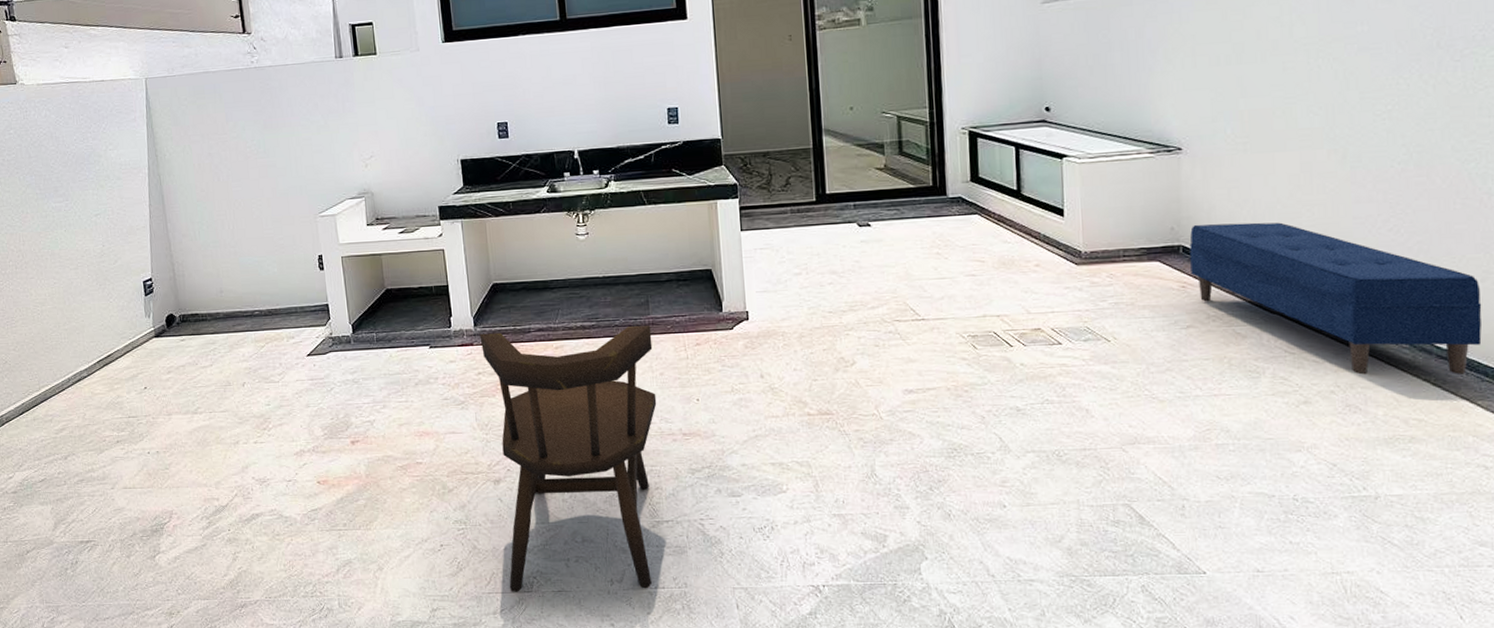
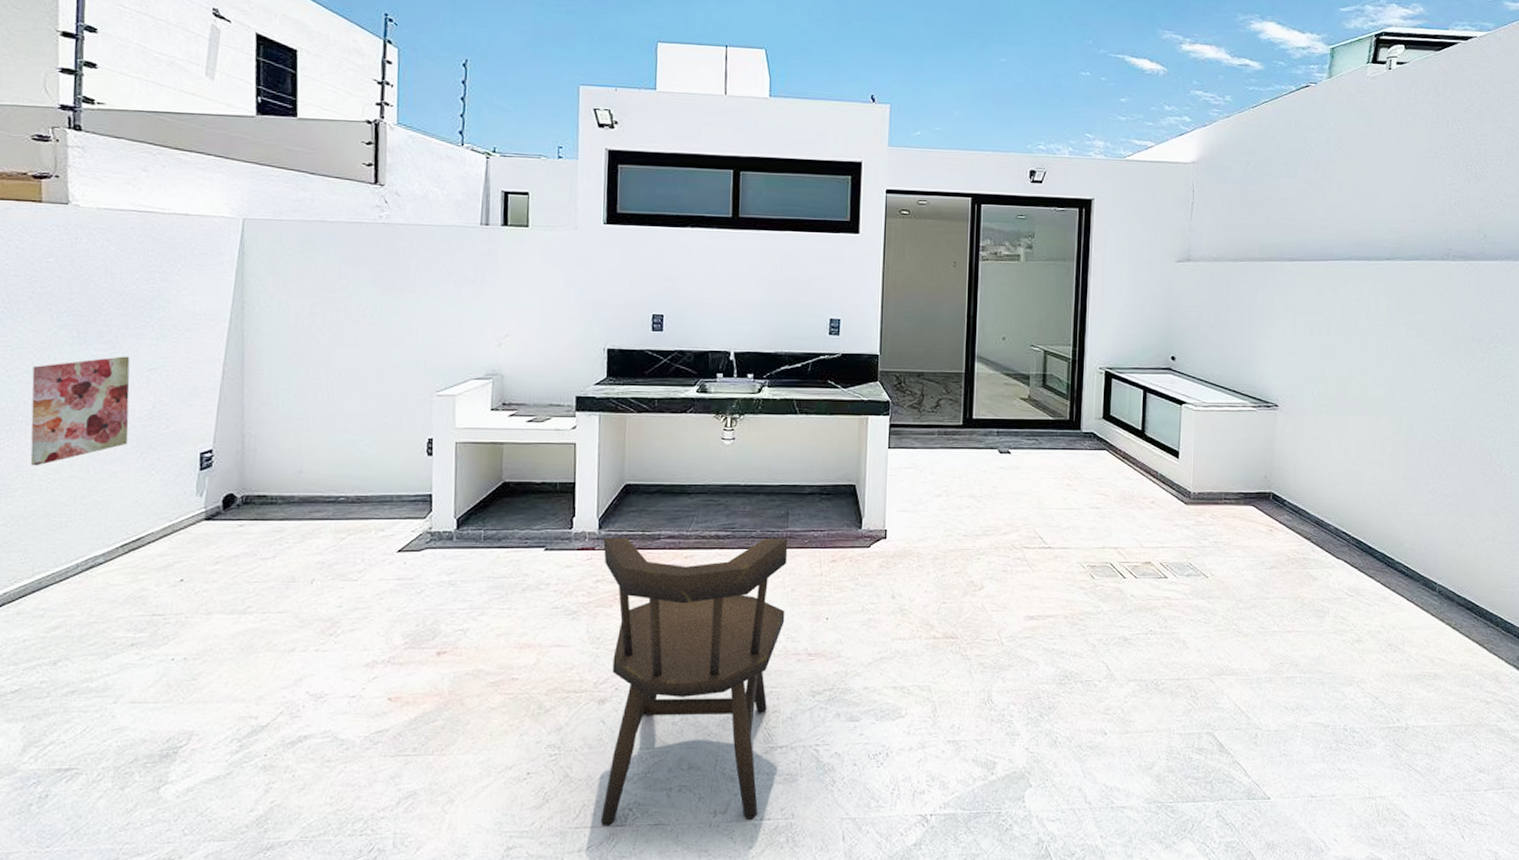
wall art: none [13,205,89,301] -> present [30,356,130,466]
bench: present [1189,222,1482,374] -> none [1278,474,1491,620]

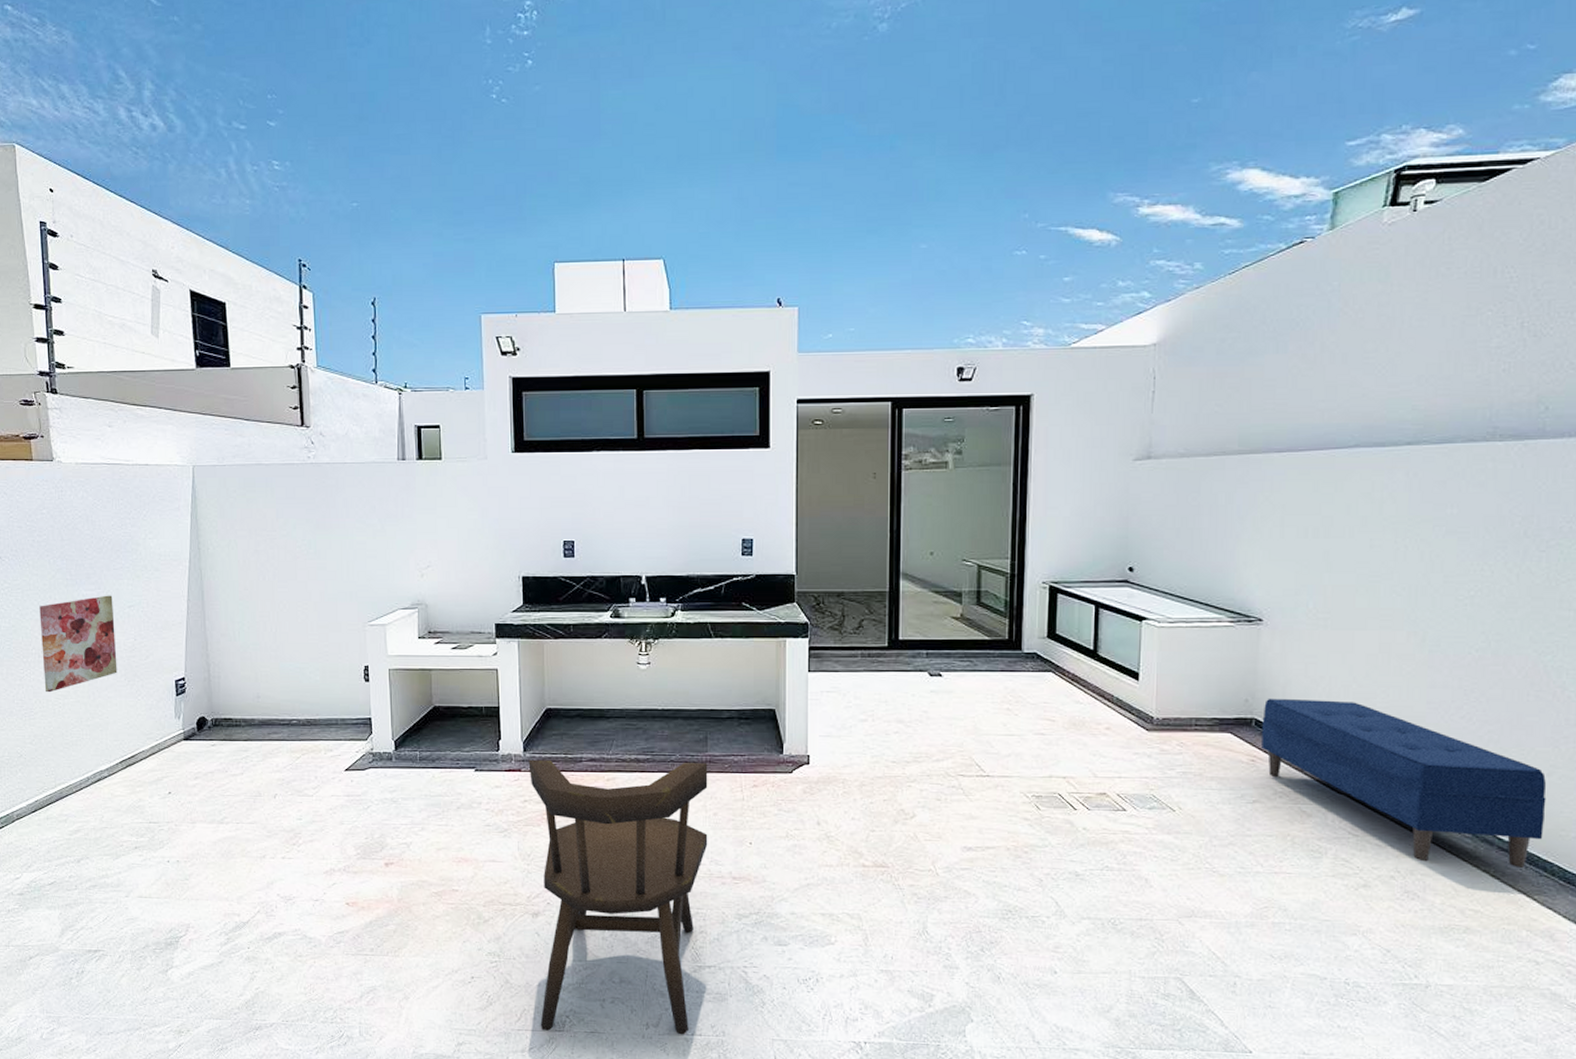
bench: none [1278,474,1491,620] -> present [1262,698,1546,868]

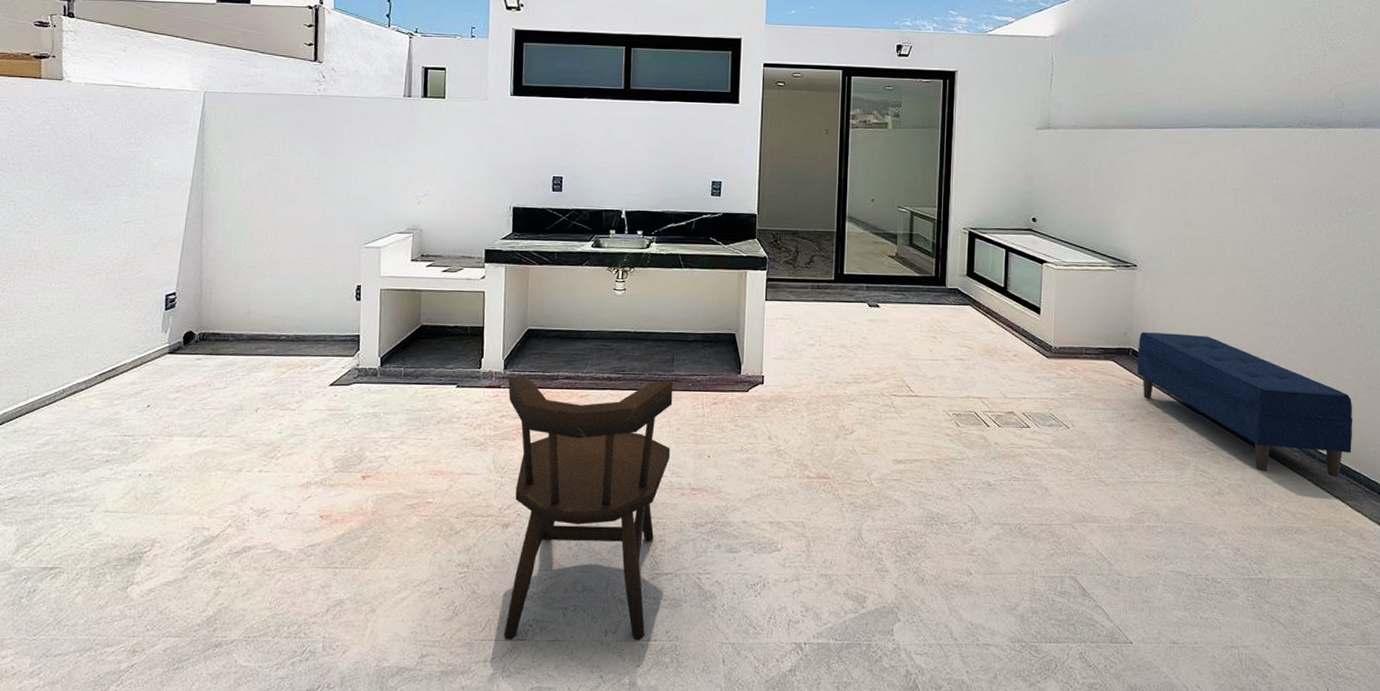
wall art: present [39,595,118,693] -> none [27,210,110,304]

